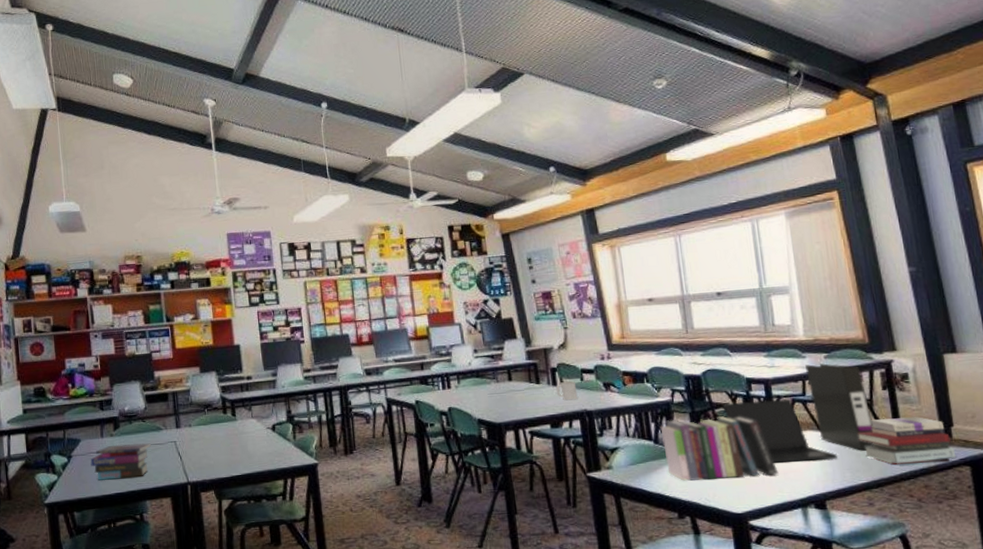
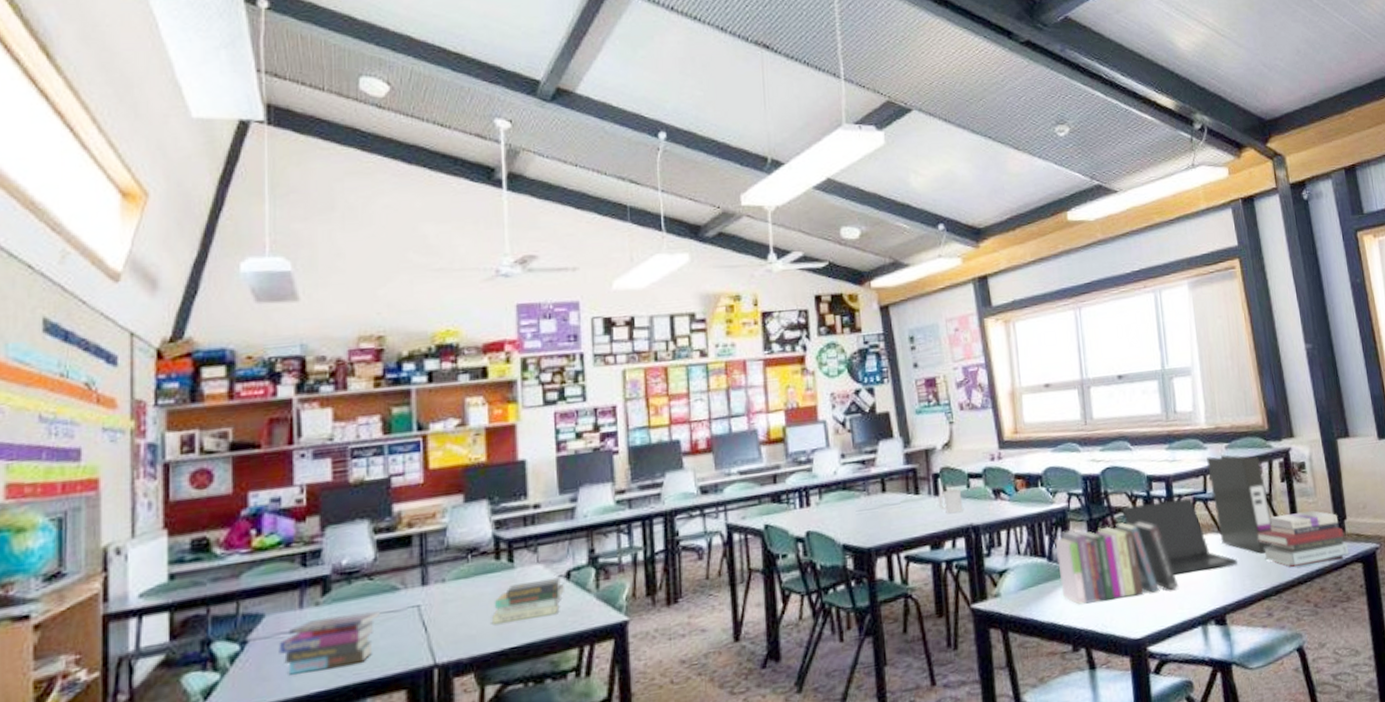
books: none [224,429,272,458] -> present [492,577,566,624]

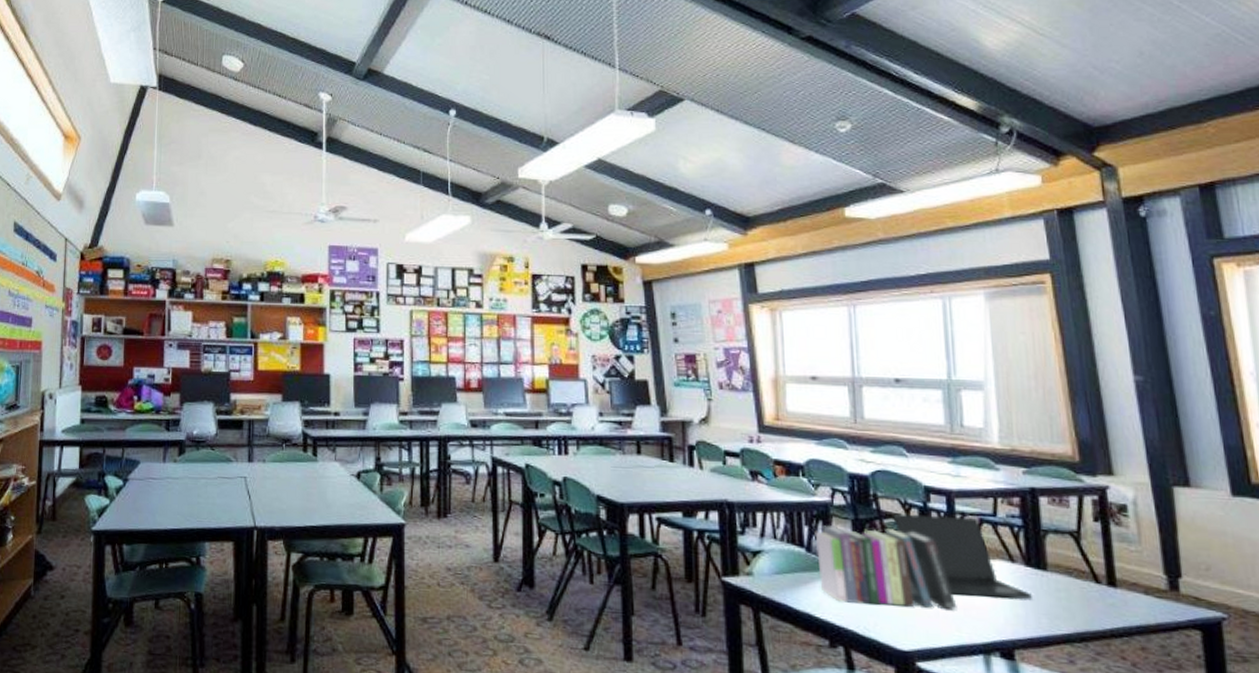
books: present [279,611,380,676] -> none [148,472,218,513]
books: present [492,577,566,624] -> none [299,475,356,506]
mug: present [938,489,963,514] -> none [692,464,718,487]
binder: present [1207,455,1273,554] -> none [999,479,1080,594]
books: present [1256,510,1350,567] -> none [1058,557,1184,622]

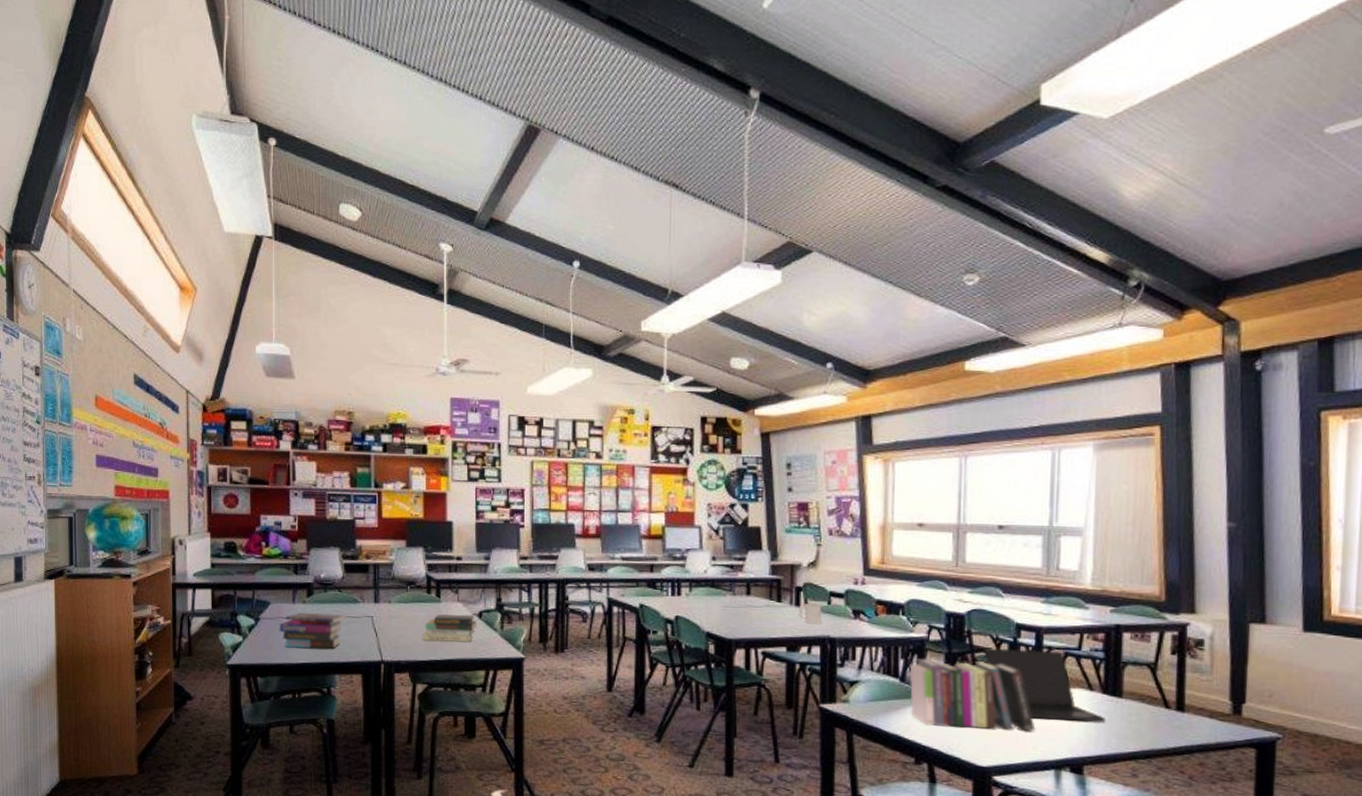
books: none [148,472,218,513] -> present [279,612,345,649]
books: none [299,475,356,506] -> present [423,614,478,642]
mug: none [692,464,718,487] -> present [798,603,822,624]

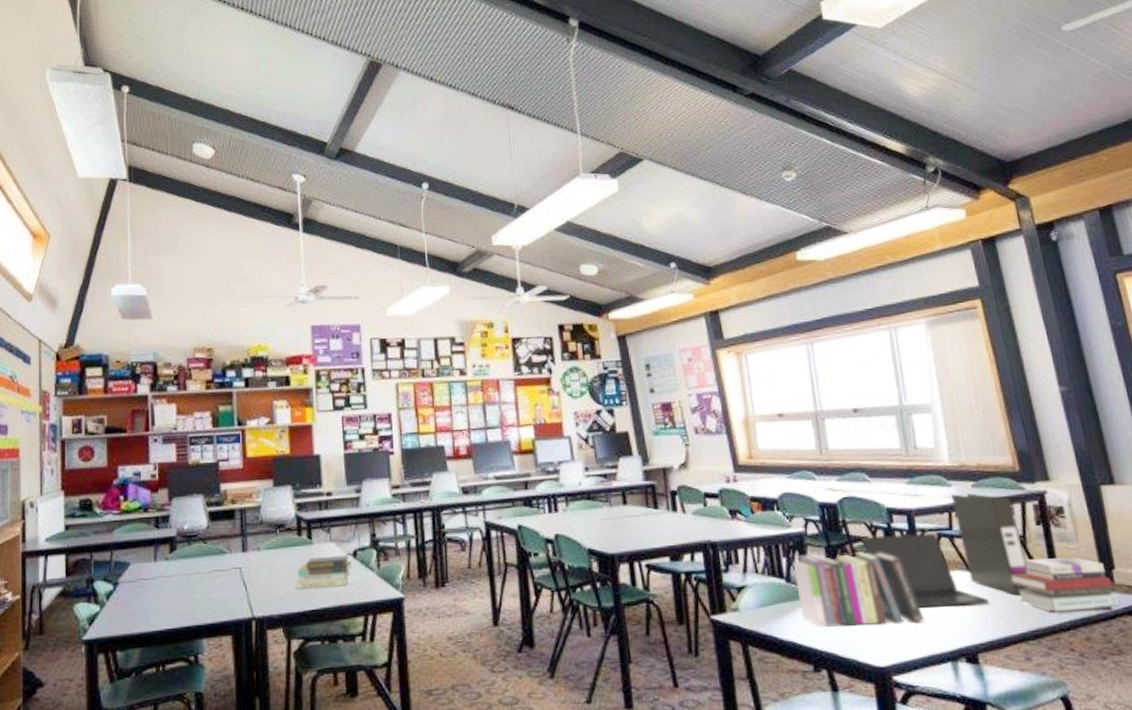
books: present [279,612,345,649] -> none [140,569,212,614]
mug: present [798,603,822,624] -> none [676,507,701,529]
binder: none [1086,617,1153,718] -> present [951,493,1030,596]
books: none [1132,685,1242,741] -> present [1009,557,1120,613]

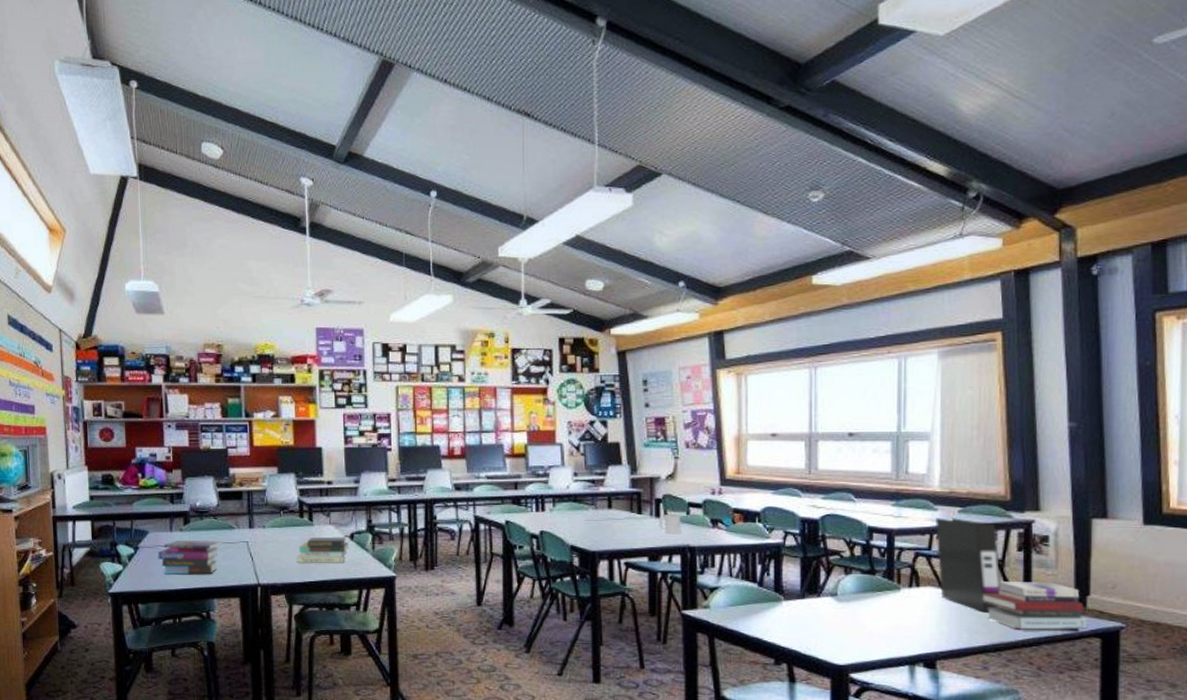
books: none [140,569,212,614] -> present [158,539,222,576]
mug: none [676,507,701,529] -> present [658,514,681,534]
books: present [792,552,925,627] -> none [767,563,889,629]
laptop: present [861,533,989,608] -> none [838,551,956,620]

